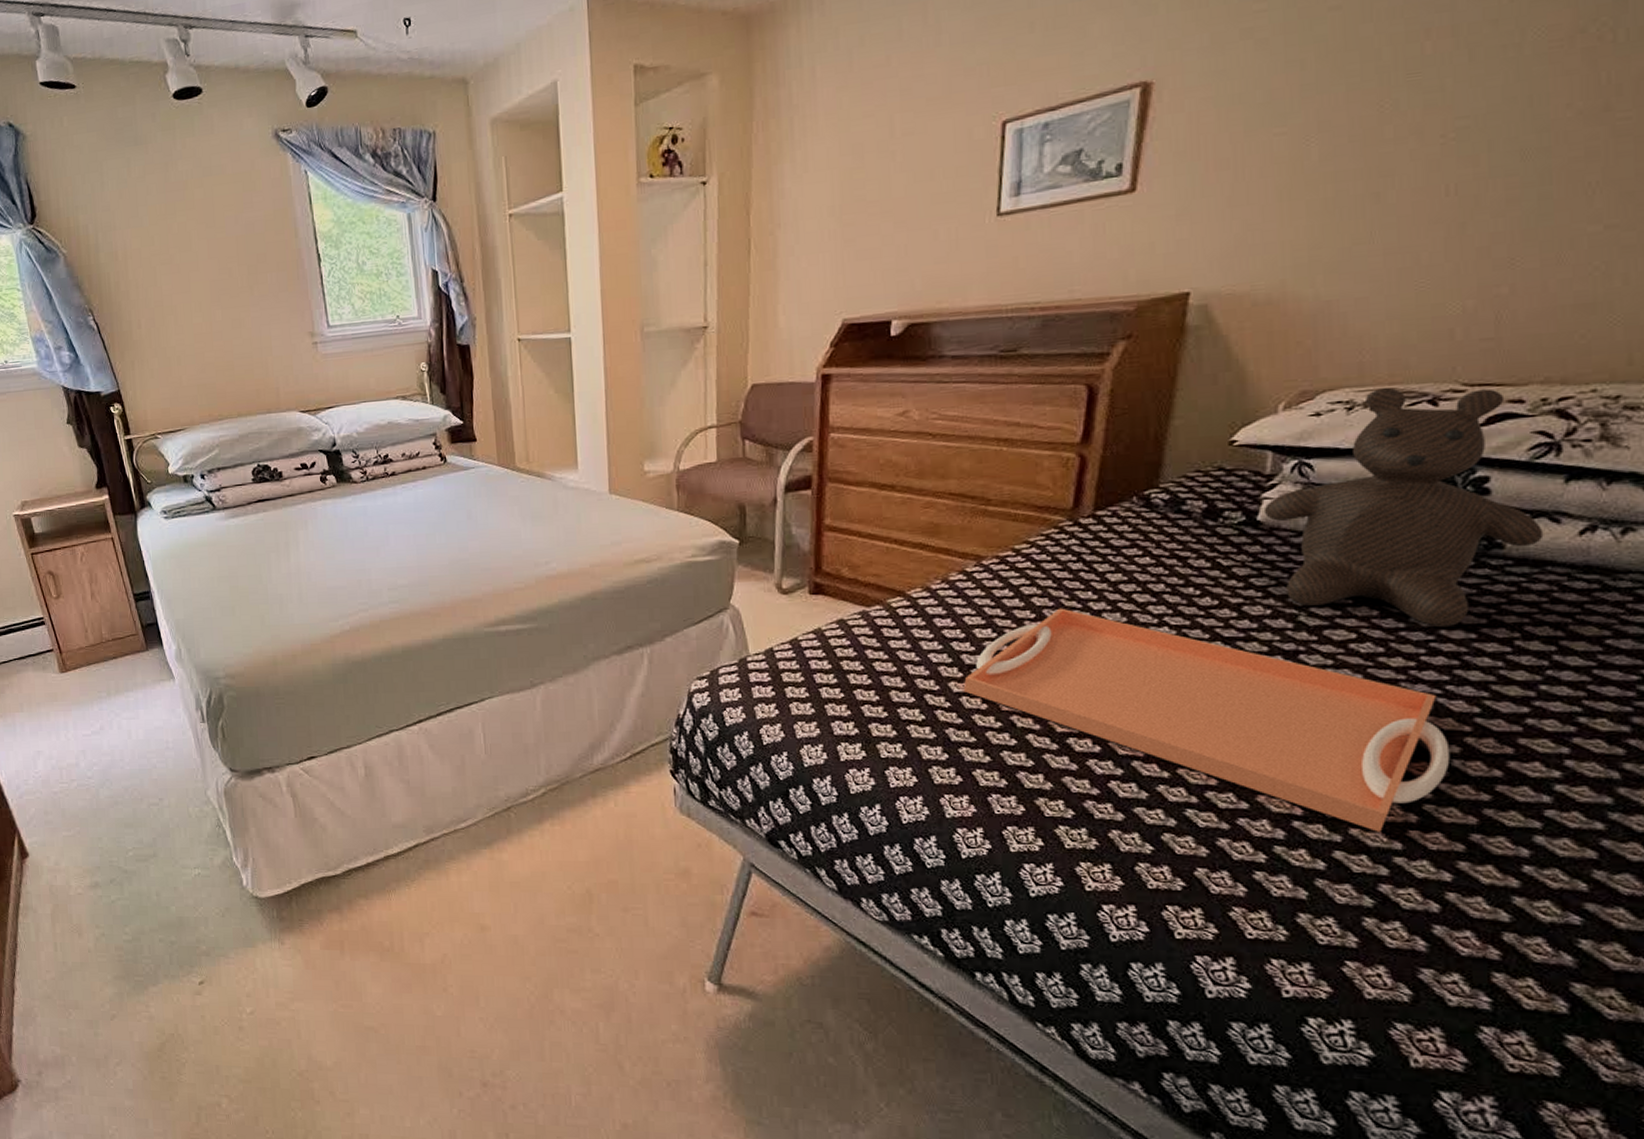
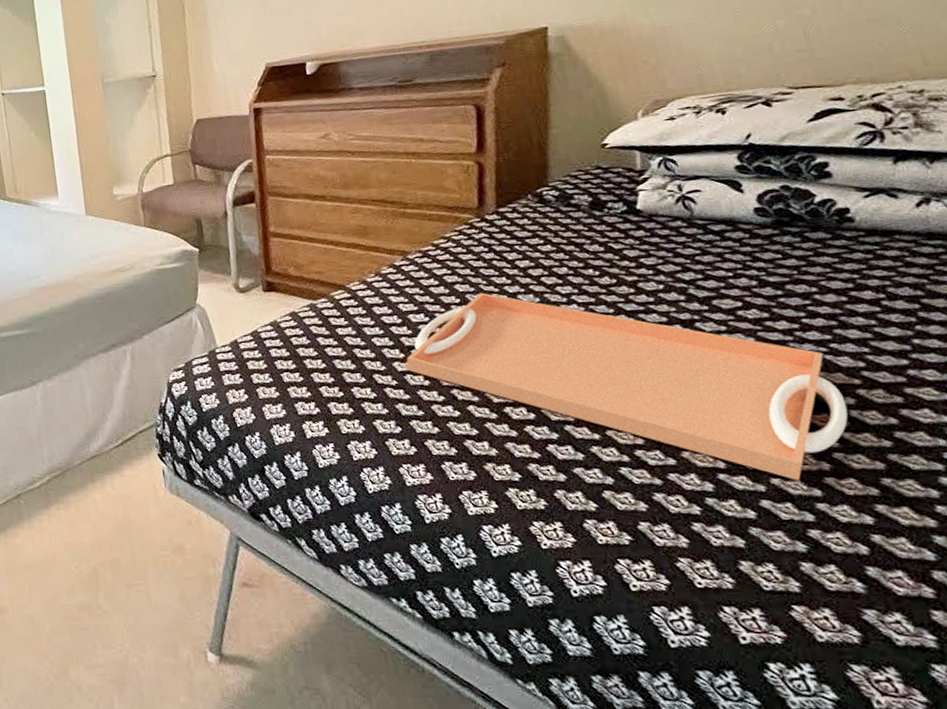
teddy bear: present [1263,388,1544,628] -> none [641,90,886,293]

